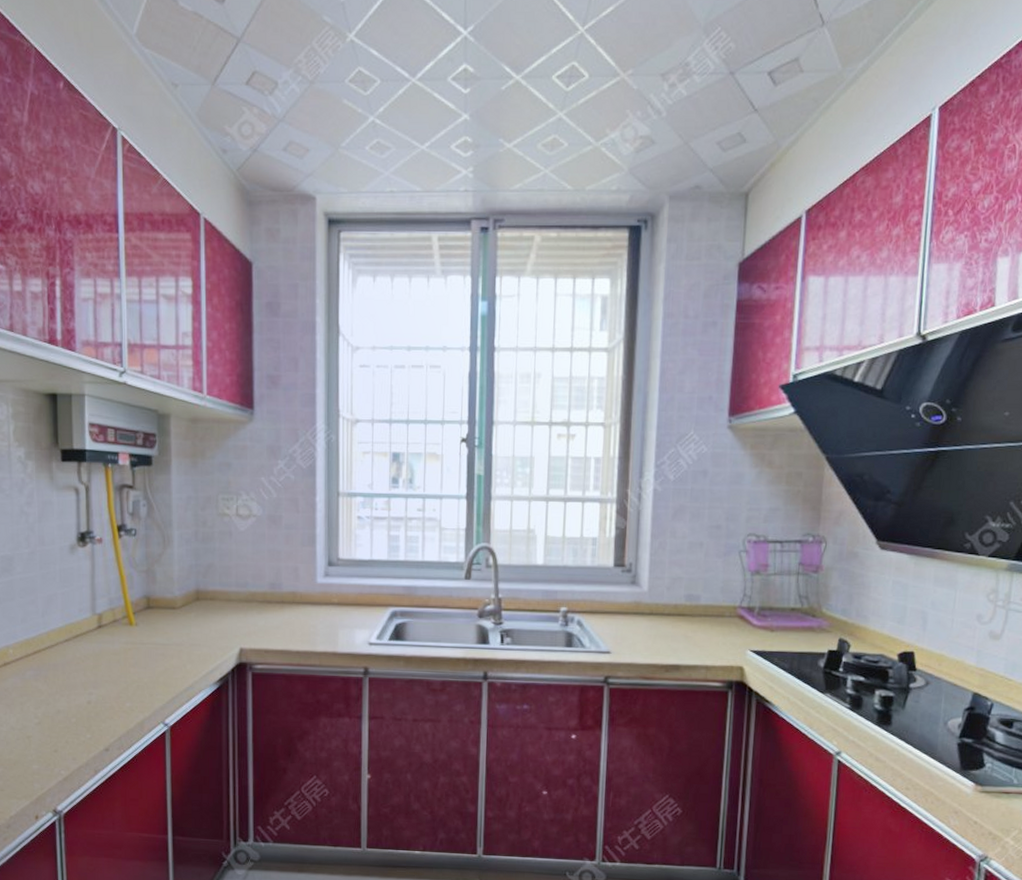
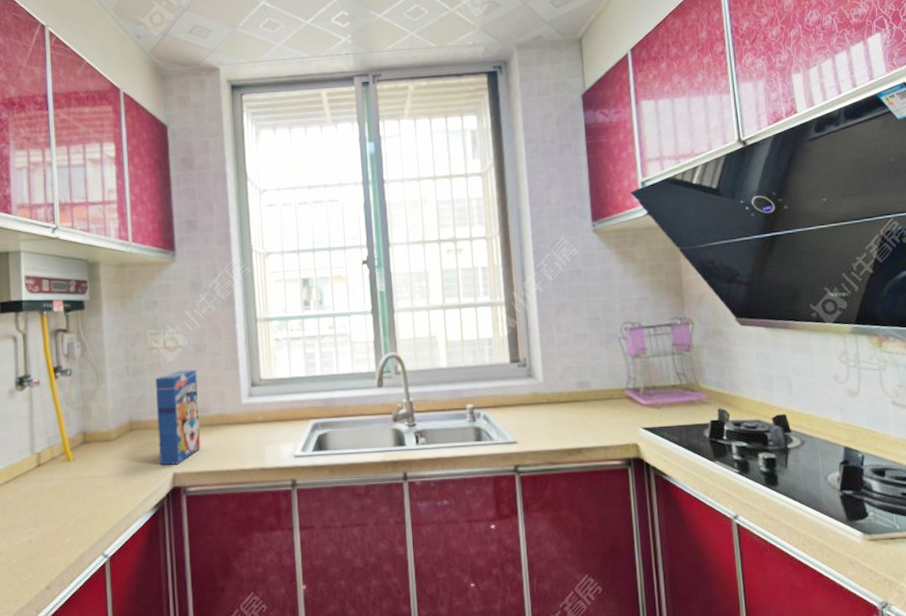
cereal box: none [225,541,271,640] -> present [156,369,201,466]

